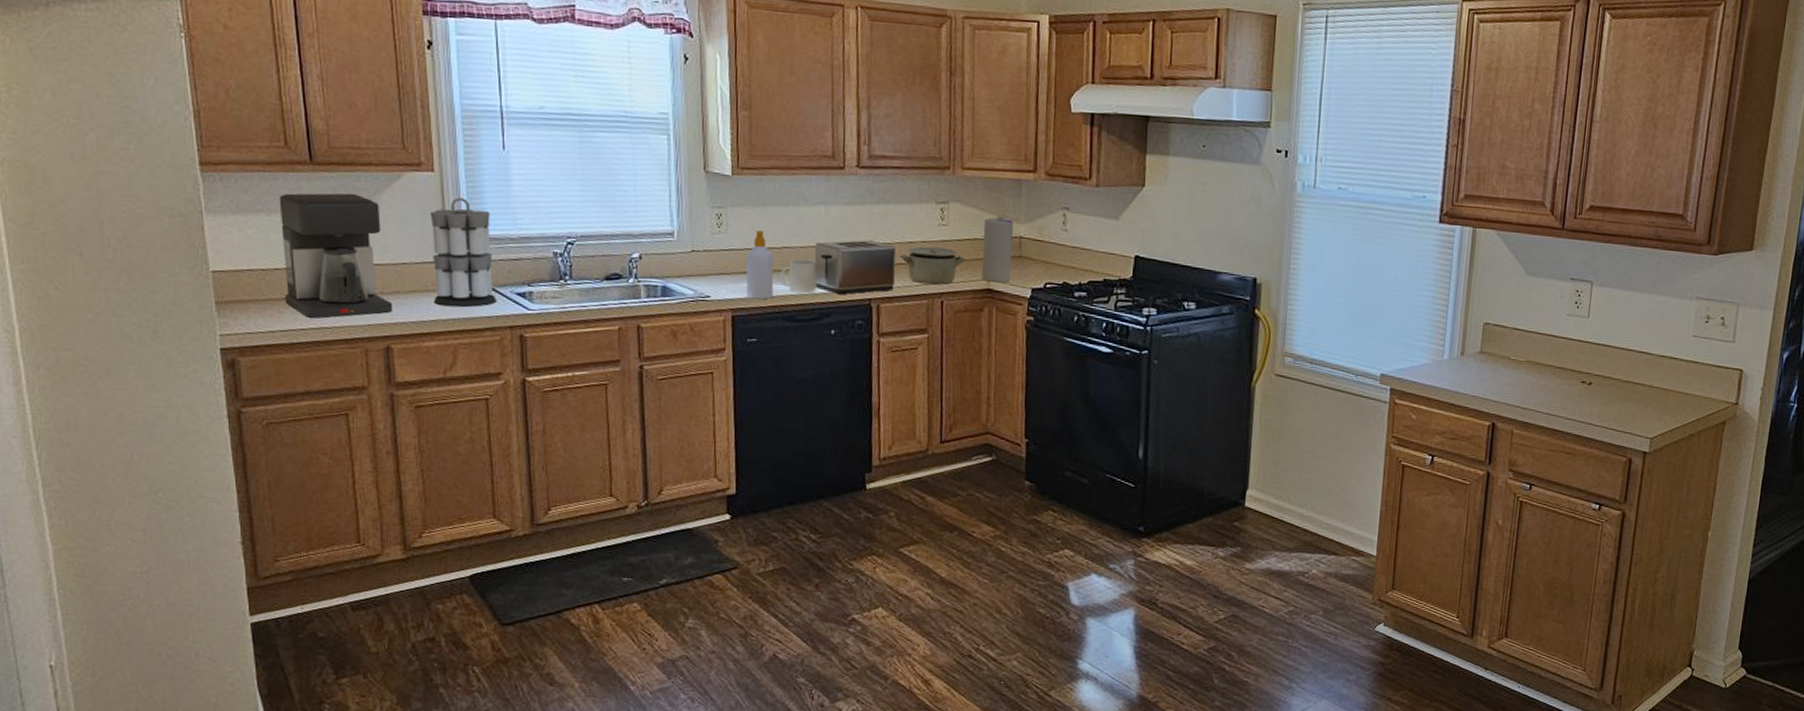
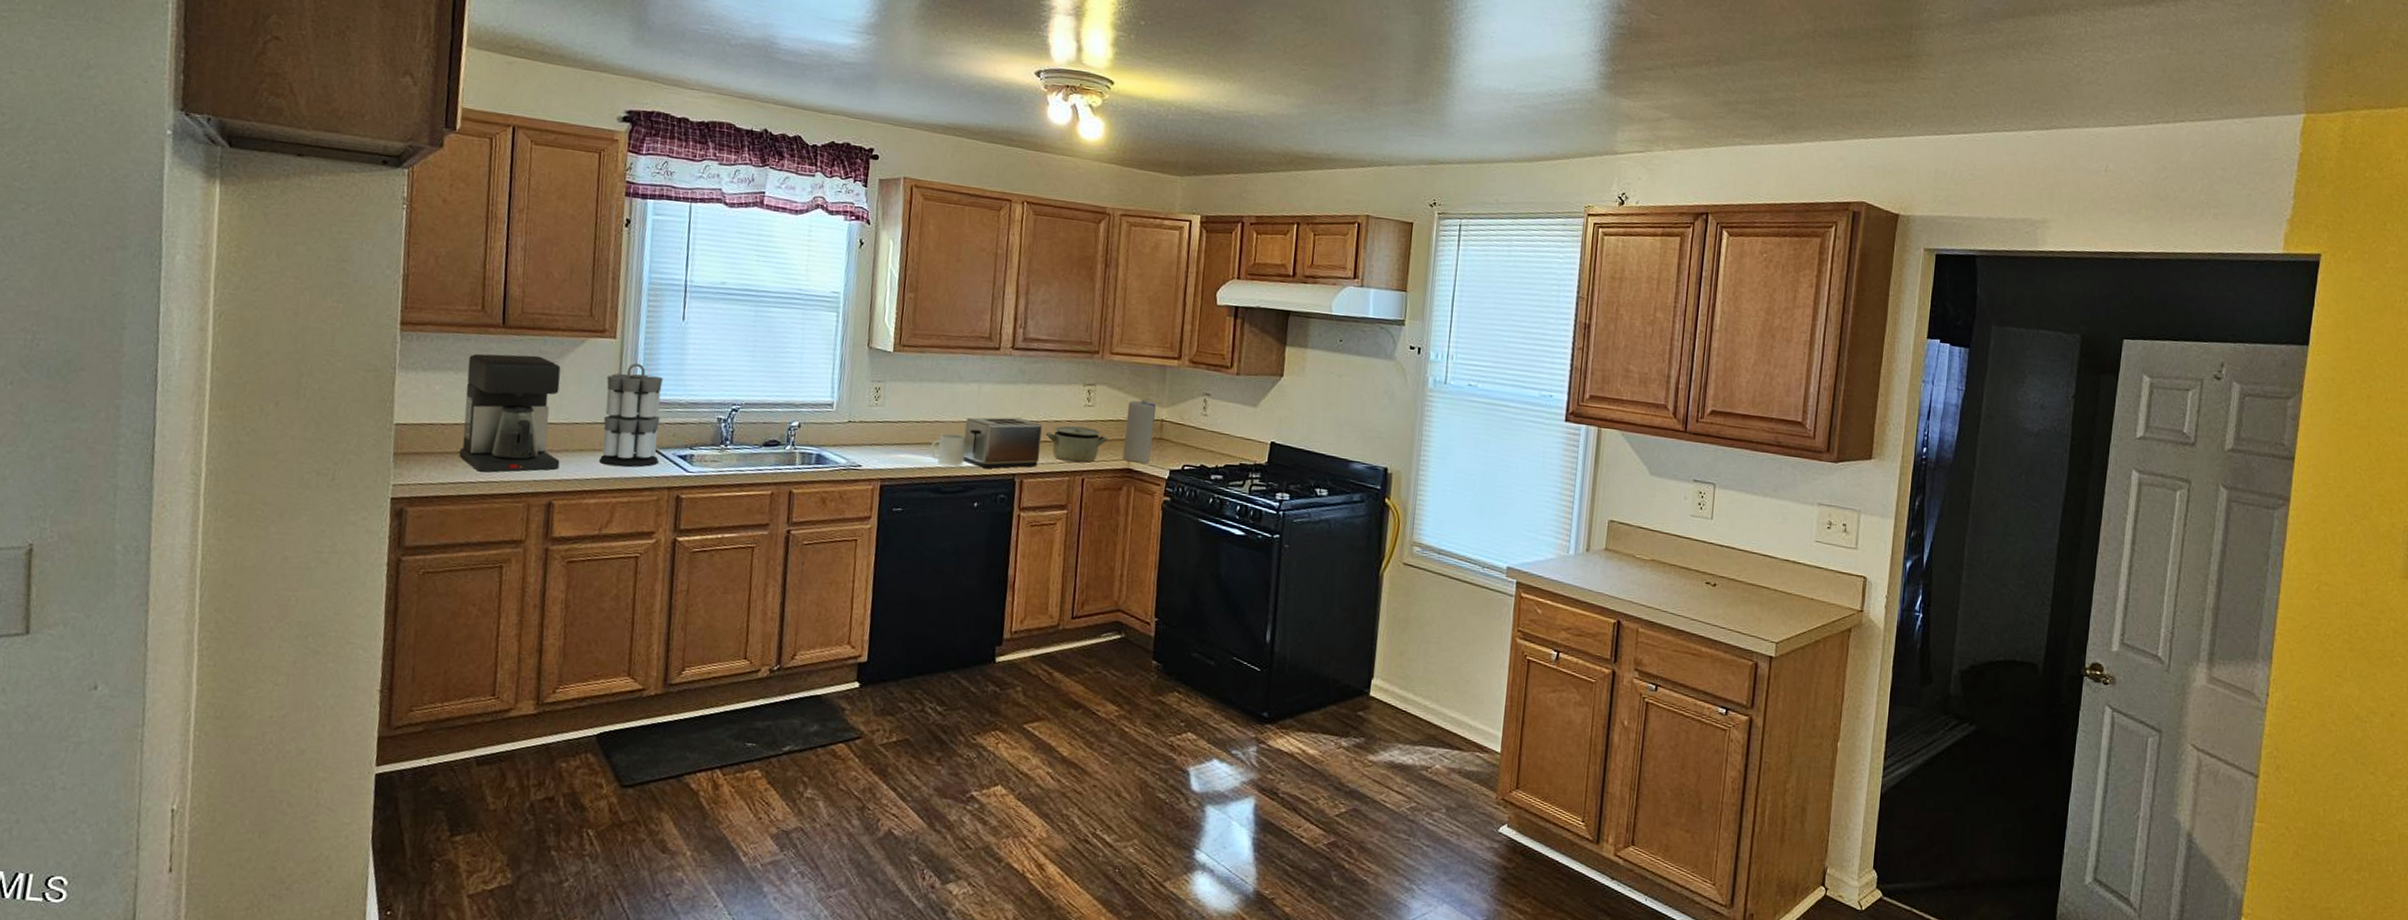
soap bottle: present [746,231,774,300] -> none [896,405,925,471]

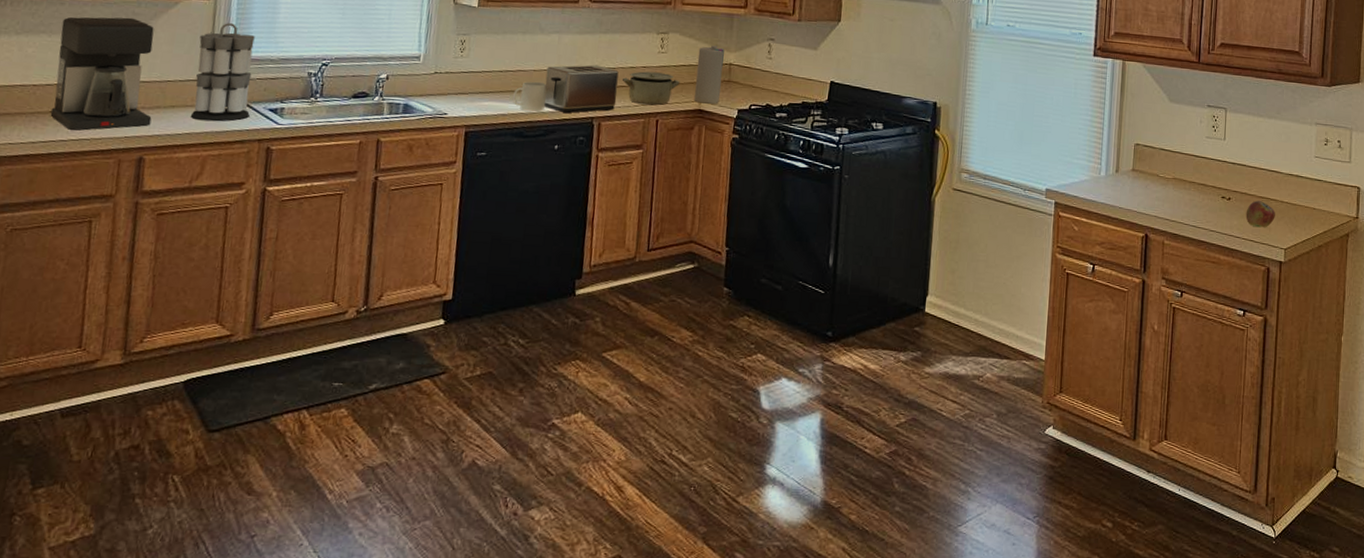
fruit: none [1732,588,1767,619] -> present [1245,200,1275,228]

